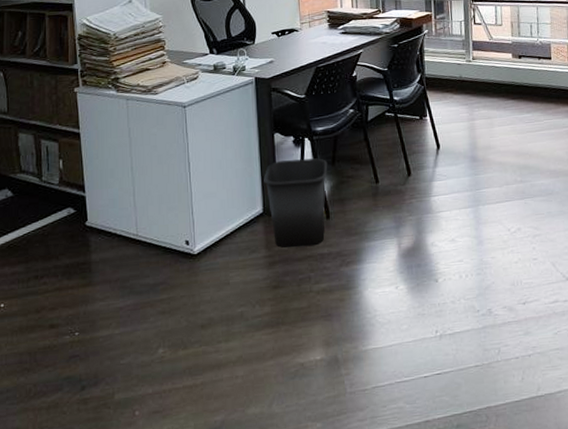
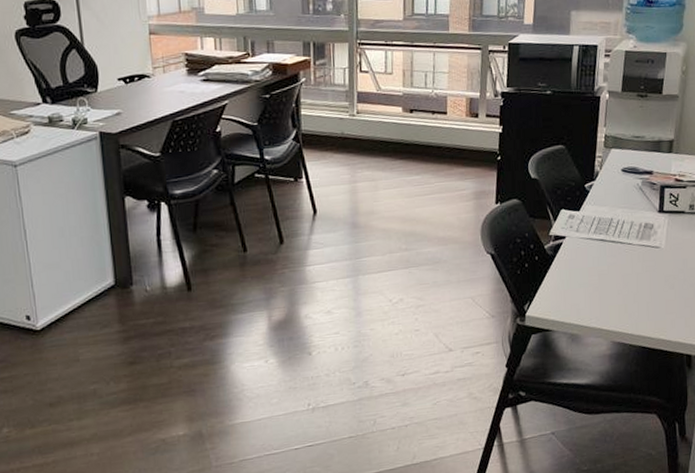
waste bin: present [264,158,328,248] -> none [114,224,189,322]

